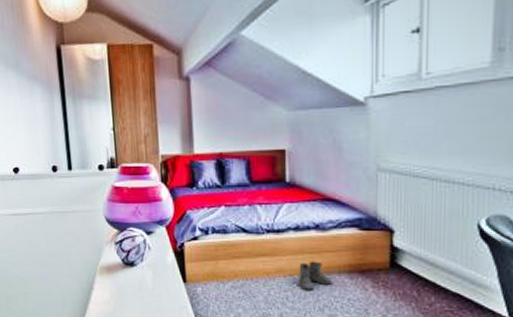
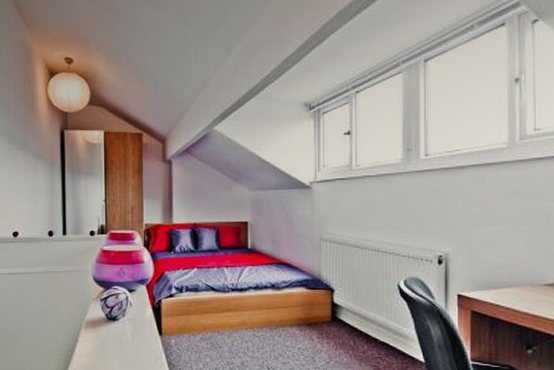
boots: present [299,261,332,291] -> none [258,315,285,342]

